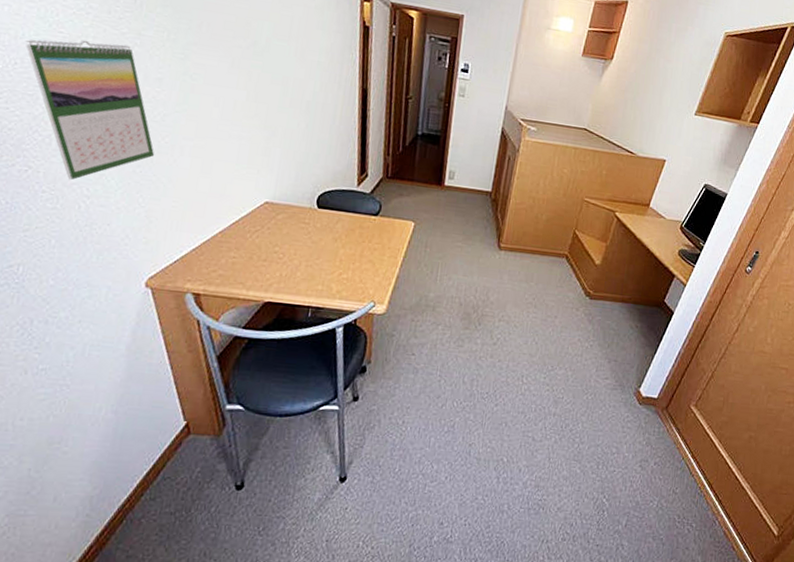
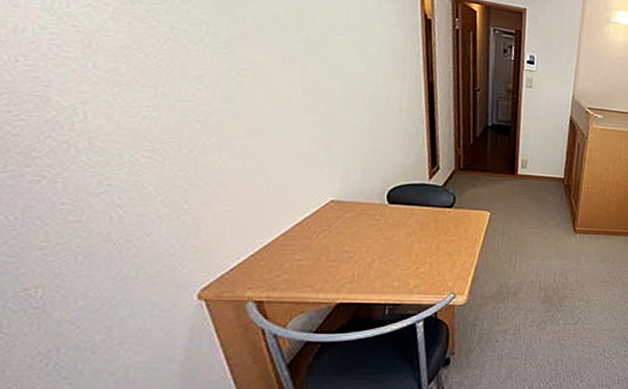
calendar: present [25,39,155,180] -> none [27,33,200,188]

